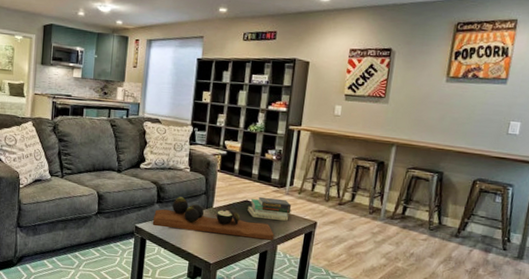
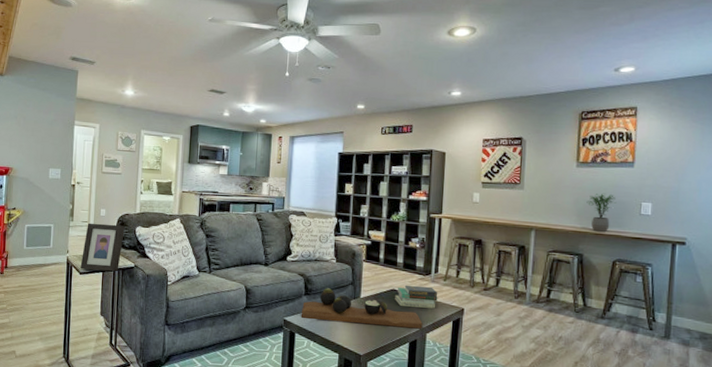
potted plant: none [452,110,484,151] -> present [586,193,617,233]

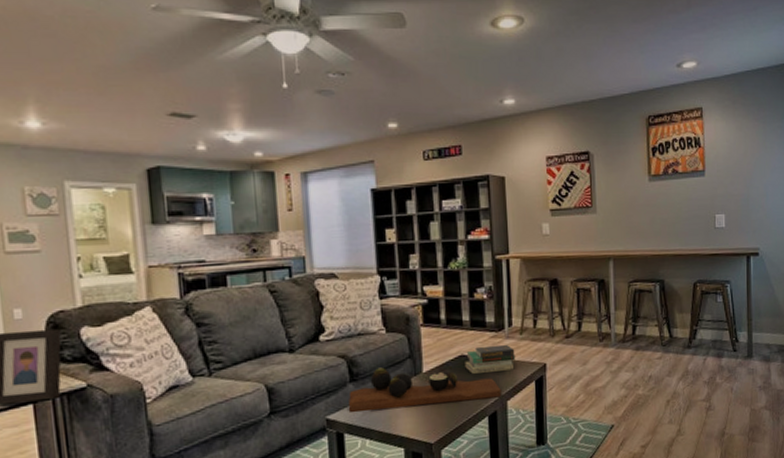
potted plant: present [586,193,617,233] -> none [662,208,692,253]

